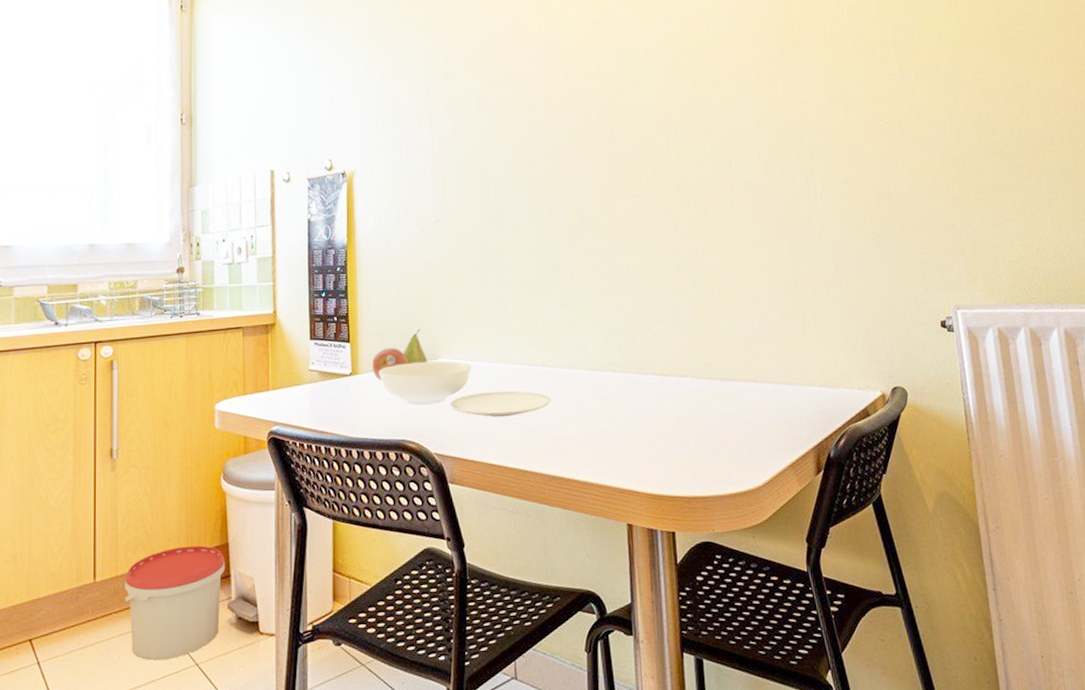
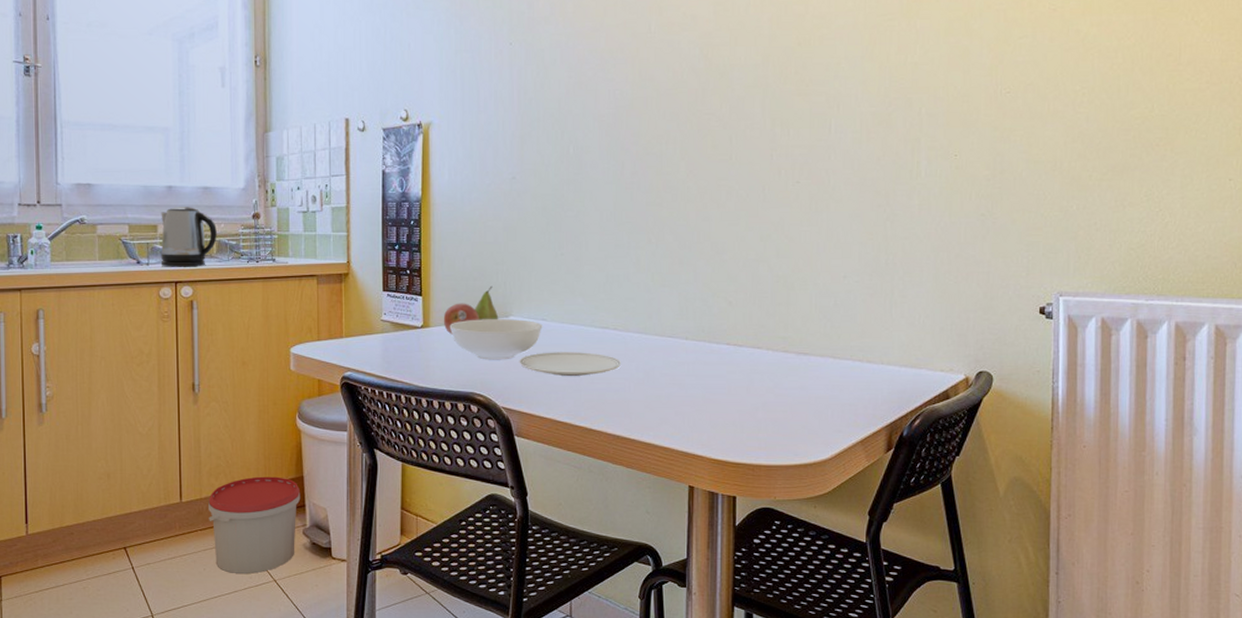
kettle: none [80,264,139,327] -> present [160,207,217,267]

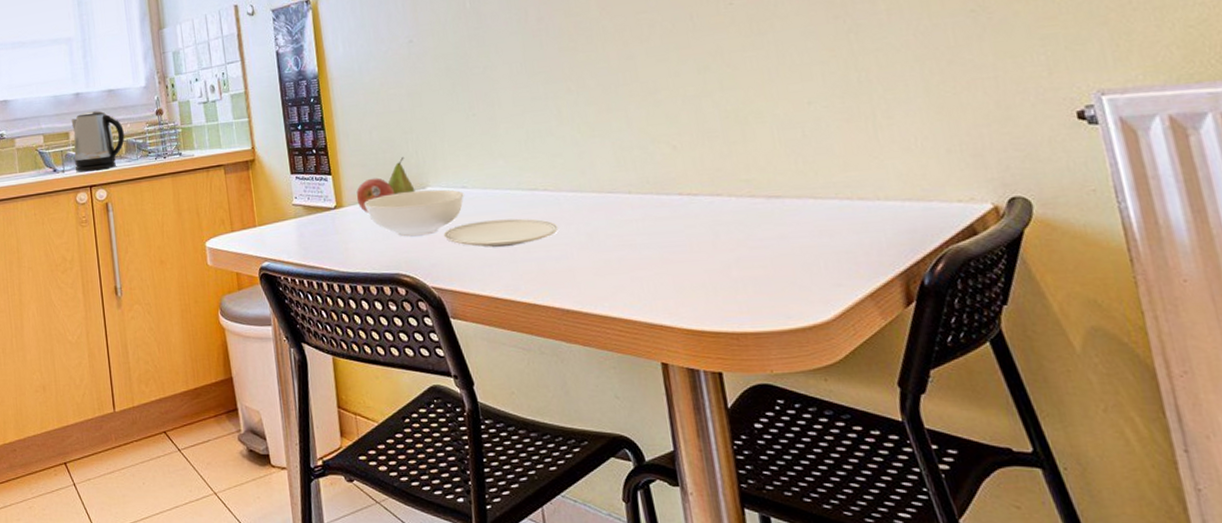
bucket: present [208,476,301,574] -> none [141,379,233,487]

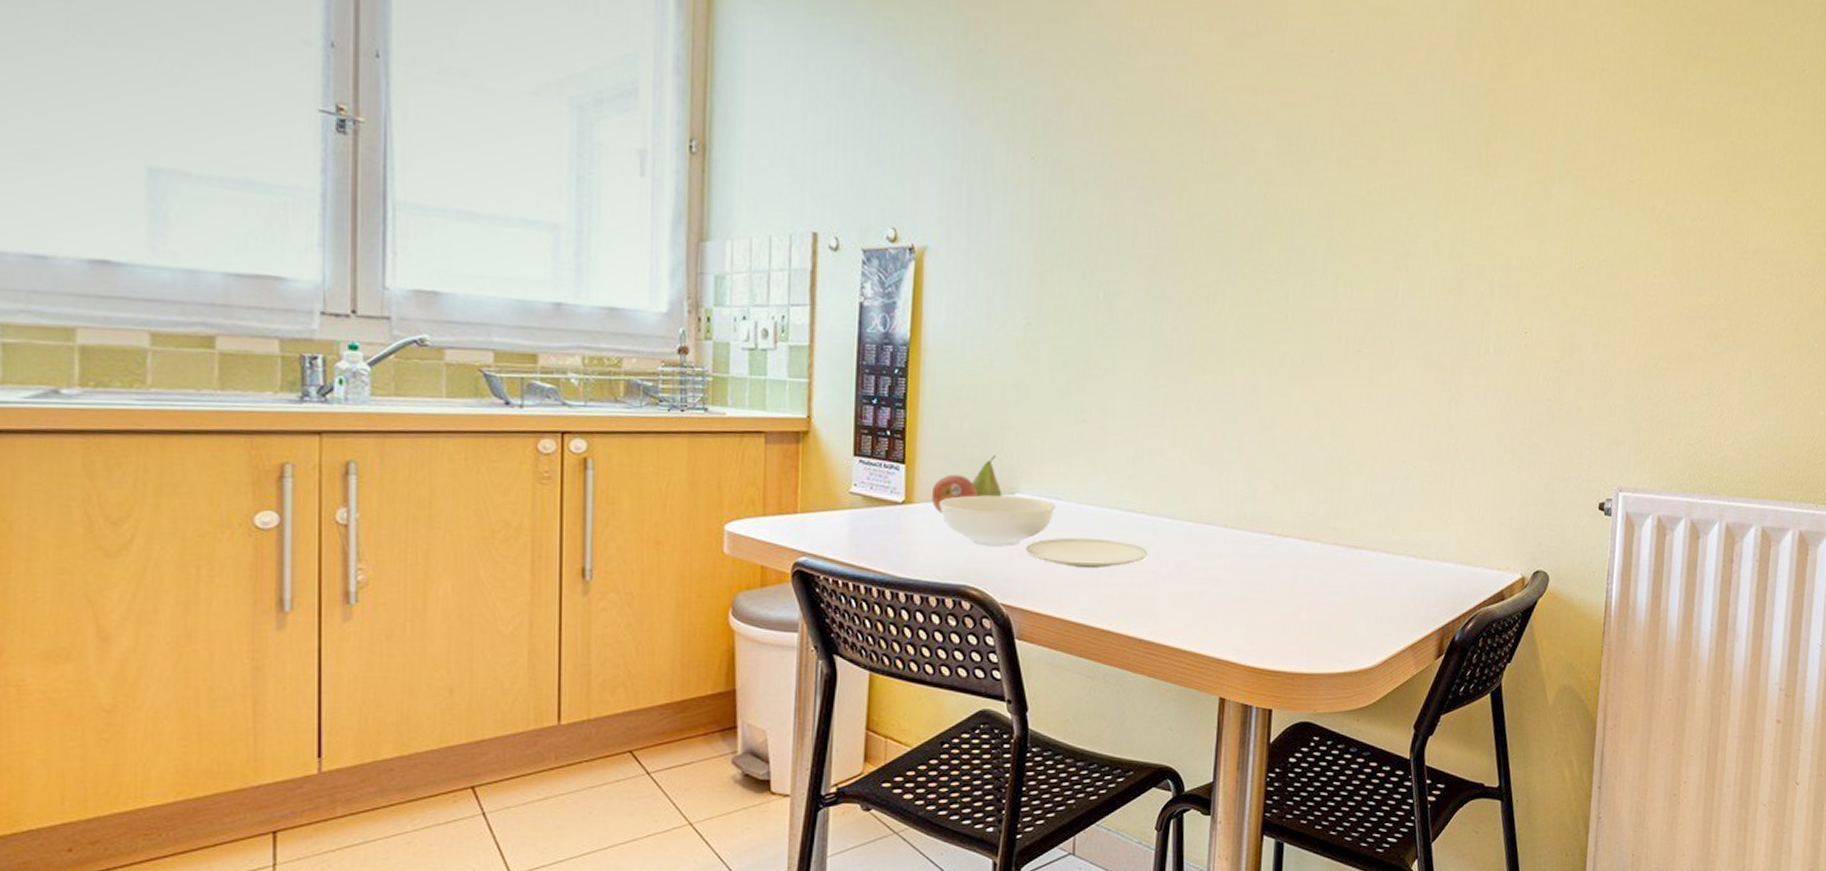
kettle: present [71,111,125,172] -> none [540,331,625,414]

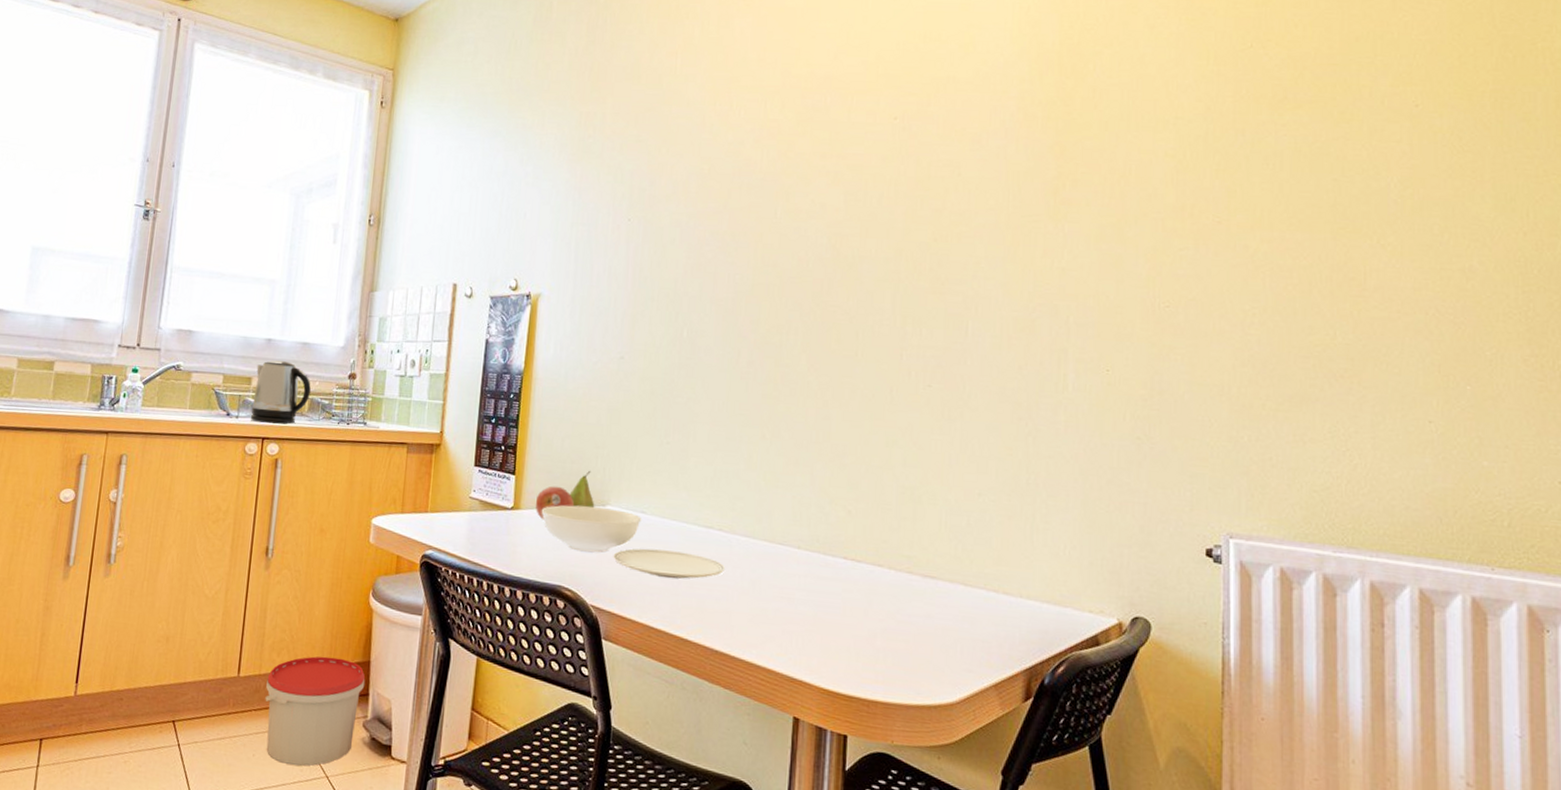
kettle: none [540,331,625,414] -> present [250,360,311,424]
bucket: none [599,690,731,816] -> present [265,656,366,766]

